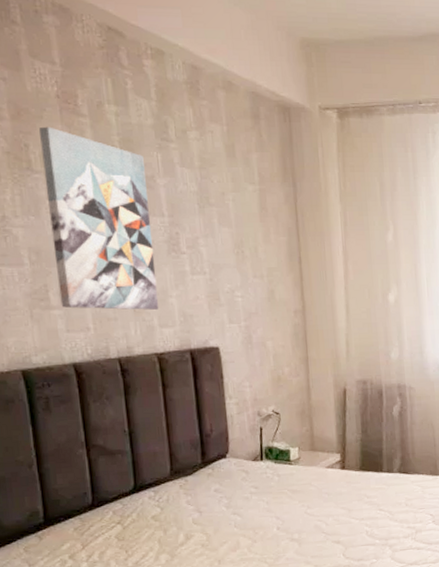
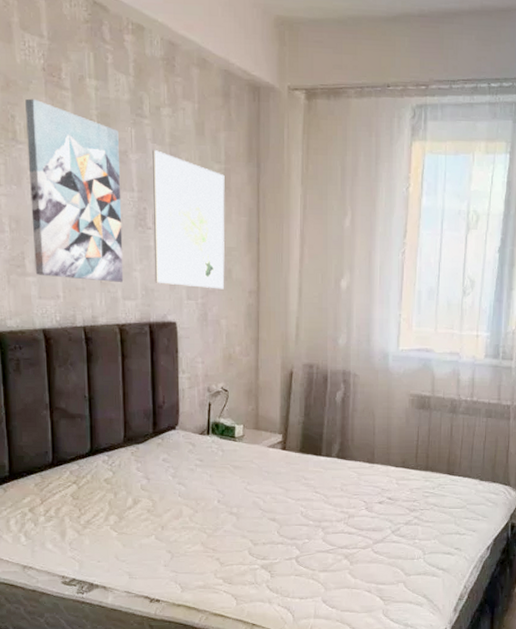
wall art: none [181,174,267,311] -> present [153,150,225,289]

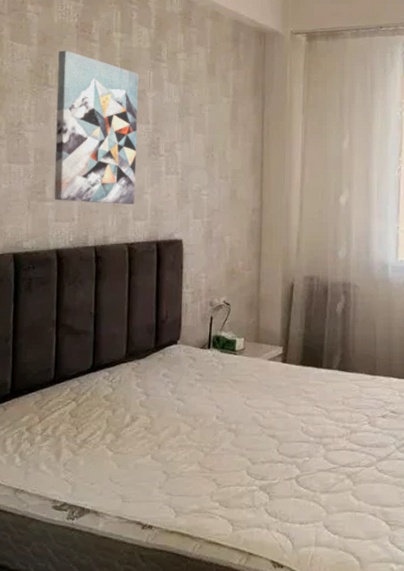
wall art: present [153,150,225,289] -> none [164,88,232,208]

